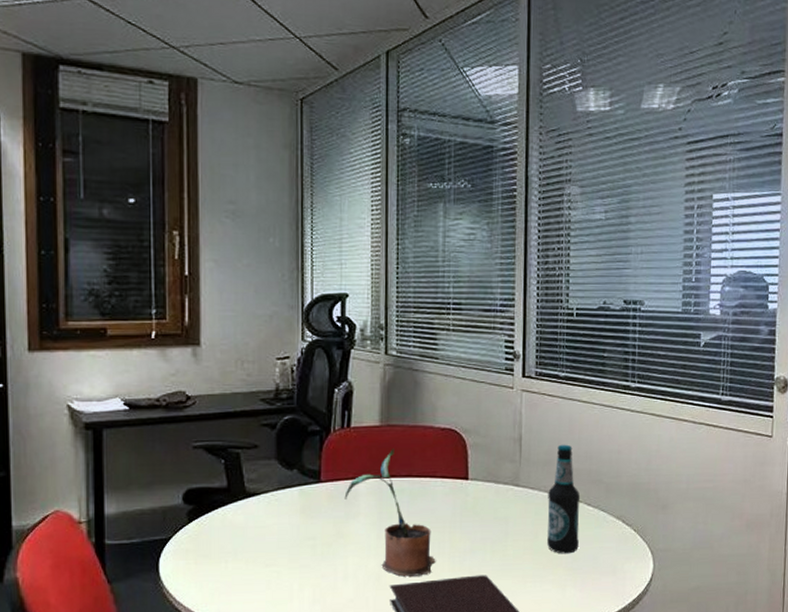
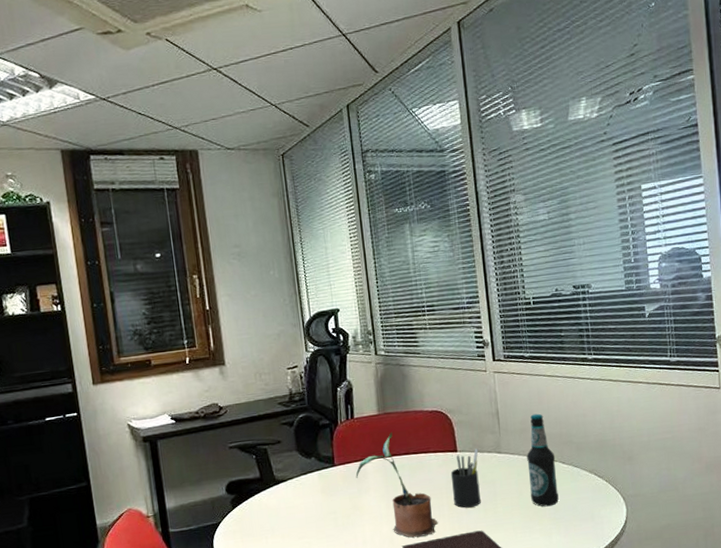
pen holder: none [457,478,493,547] -> present [450,448,481,508]

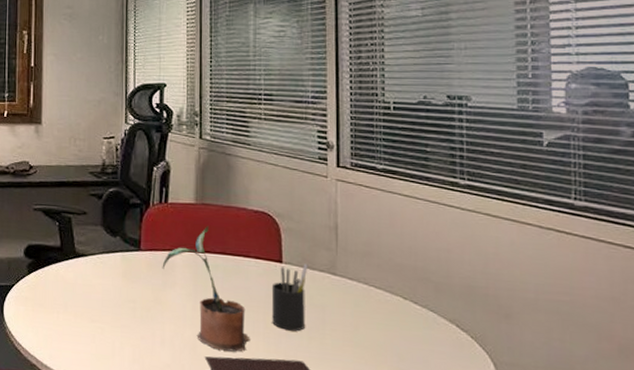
bottle: present [527,413,559,507] -> none [368,237,406,353]

